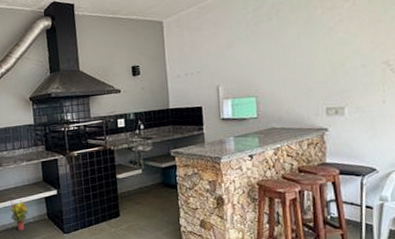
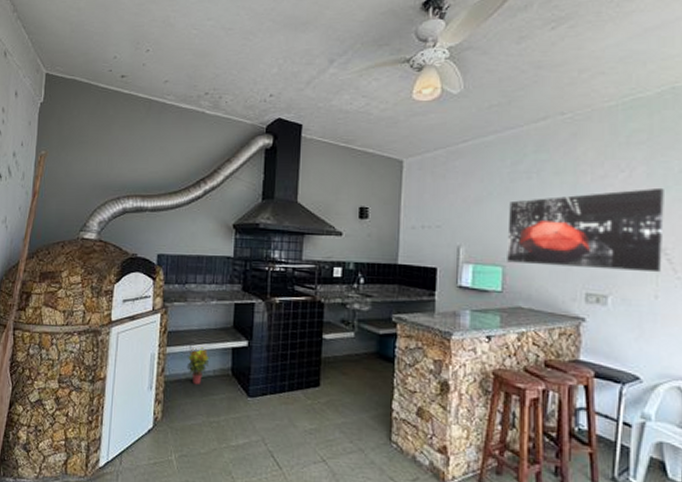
wall art: none [256,9,387,93] -> present [507,187,664,273]

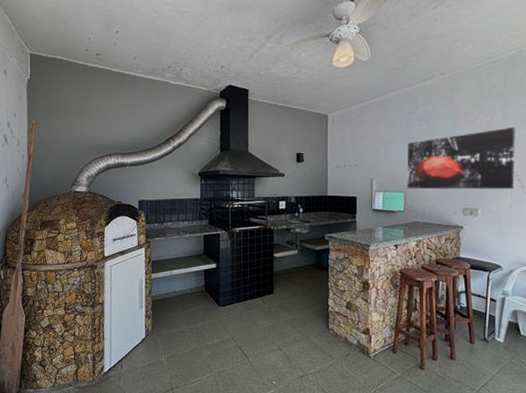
potted plant: present [186,347,210,385] -> none [169,272,187,301]

